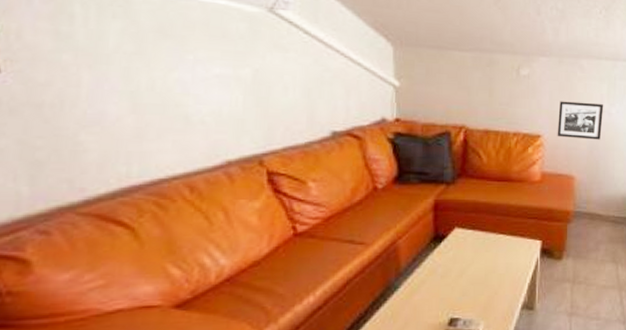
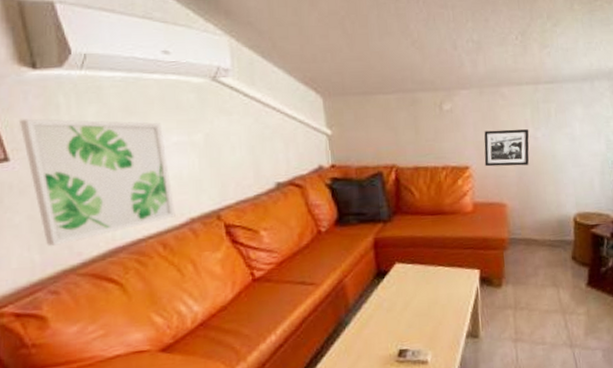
wall art: none [18,25,209,178] -> present [20,118,176,246]

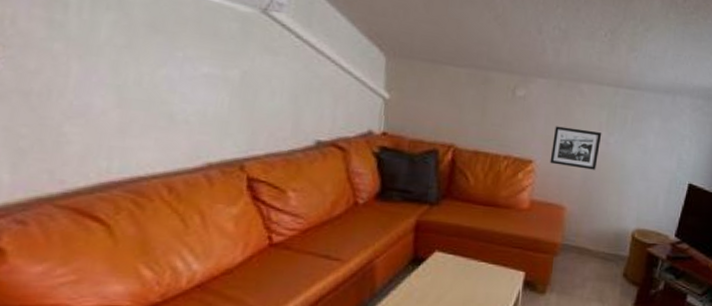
wall art: present [20,118,176,246] -> none [13,11,192,168]

